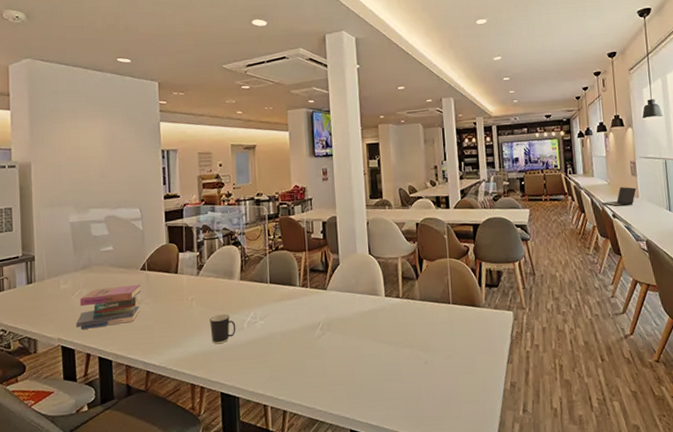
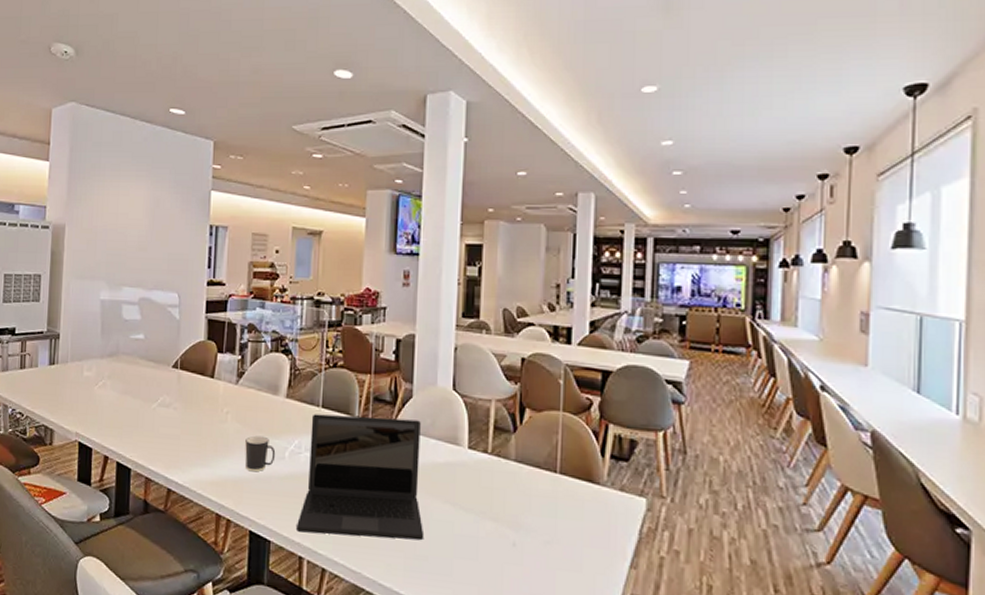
books: present [76,284,141,329] -> none [96,382,171,428]
laptop: none [259,281,359,385] -> present [297,414,423,540]
laptop: present [602,186,637,206] -> none [805,346,866,376]

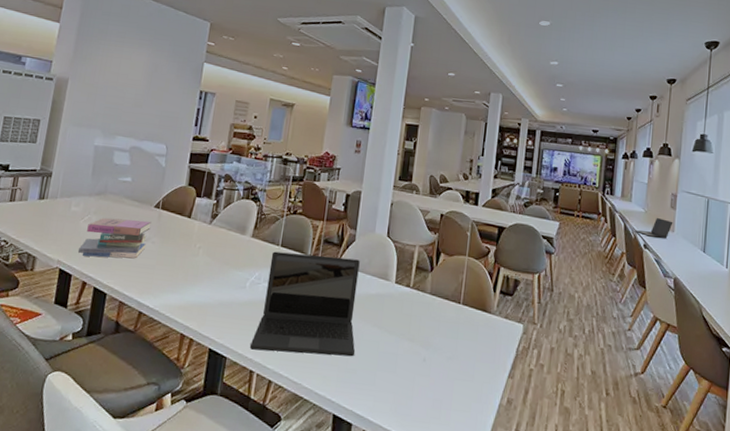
books: none [96,382,171,428] -> present [78,217,152,259]
mug: present [245,435,276,472] -> none [211,268,239,299]
laptop: none [805,346,866,376] -> present [635,217,673,238]

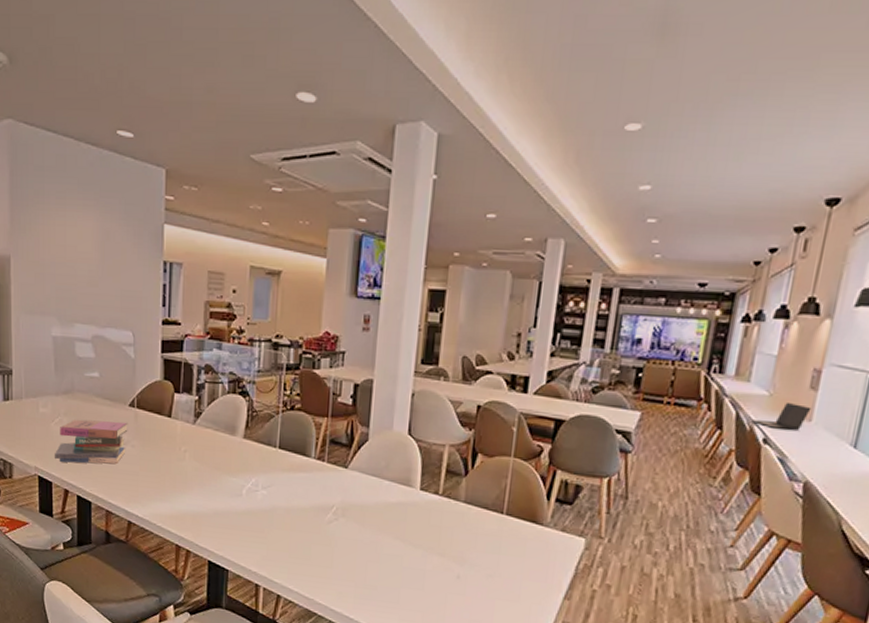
laptop: present [250,251,360,356] -> none [253,454,375,571]

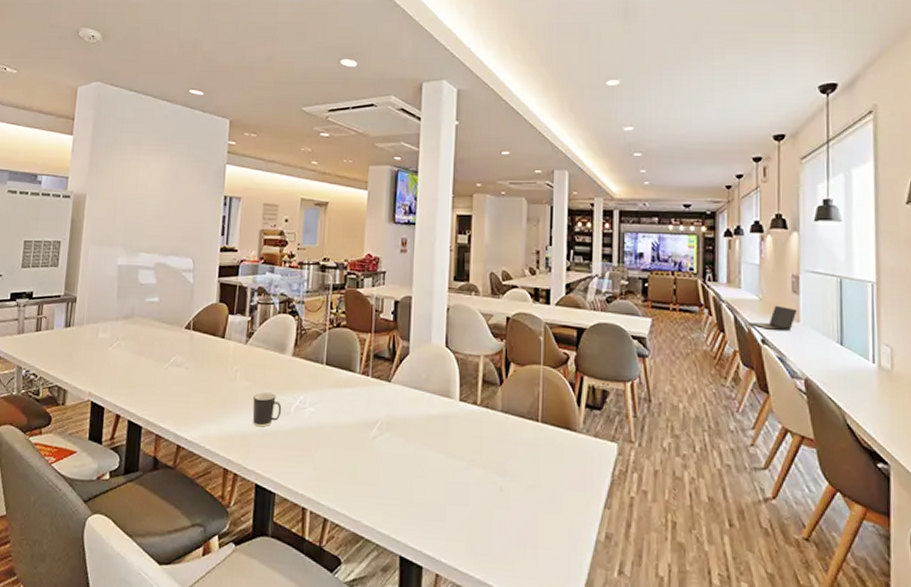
books: present [55,419,128,464] -> none [109,343,183,387]
mug: none [203,473,233,508] -> present [252,392,282,427]

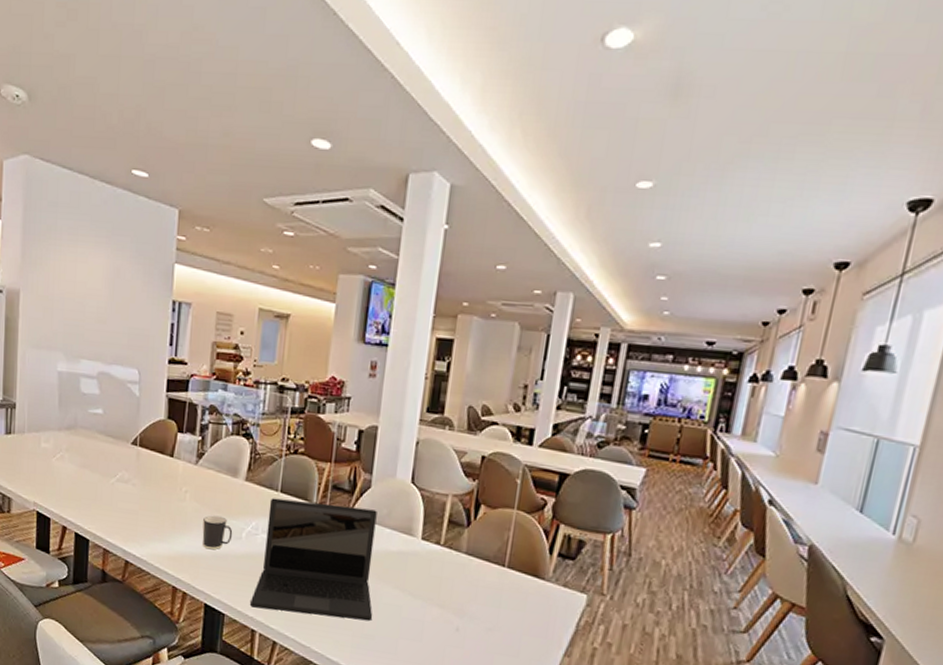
laptop: none [300,371,419,488] -> present [250,498,377,620]
laptop: present [748,305,797,330] -> none [757,463,818,493]

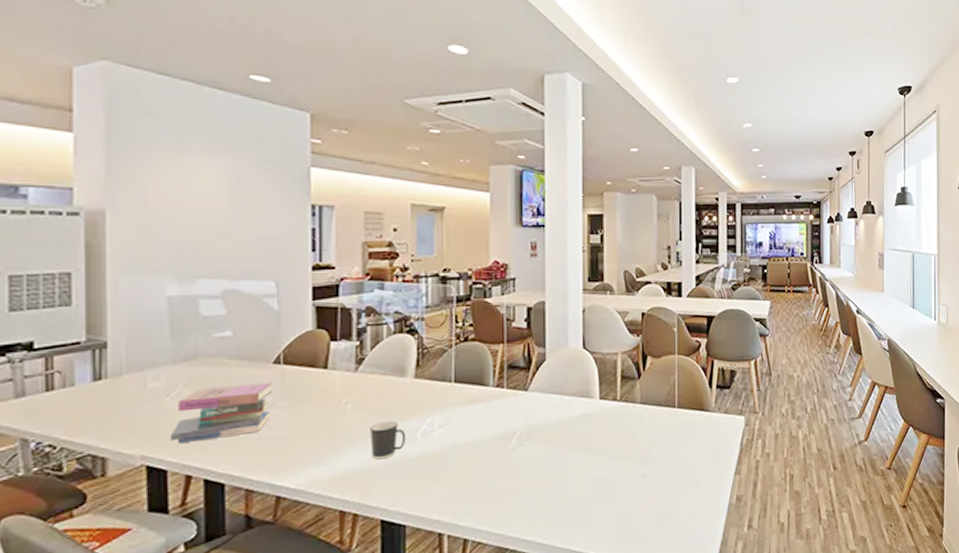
books: none [54,455,130,502] -> present [171,382,273,443]
laptop: present [250,498,377,620] -> none [434,381,562,510]

